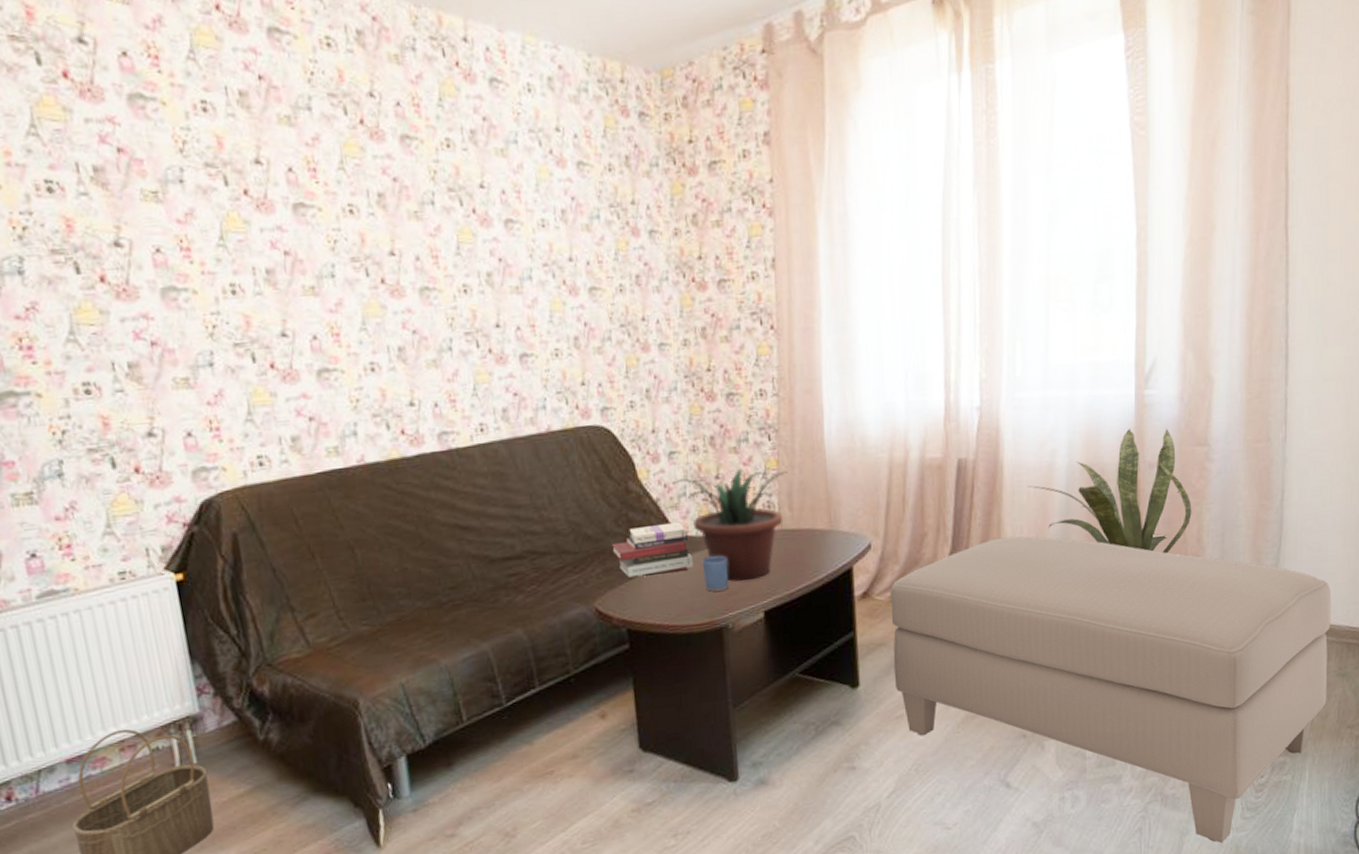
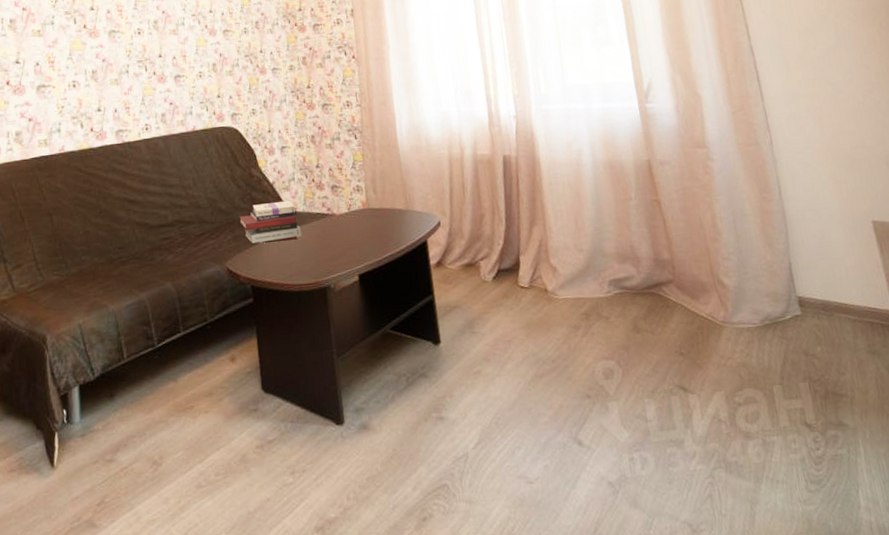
potted plant: present [671,469,788,582] -> none [283,161,371,250]
mug: present [701,555,729,592] -> none [308,227,330,257]
ottoman: present [890,536,1332,844] -> none [458,218,864,517]
house plant: present [1027,427,1192,554] -> none [562,133,704,237]

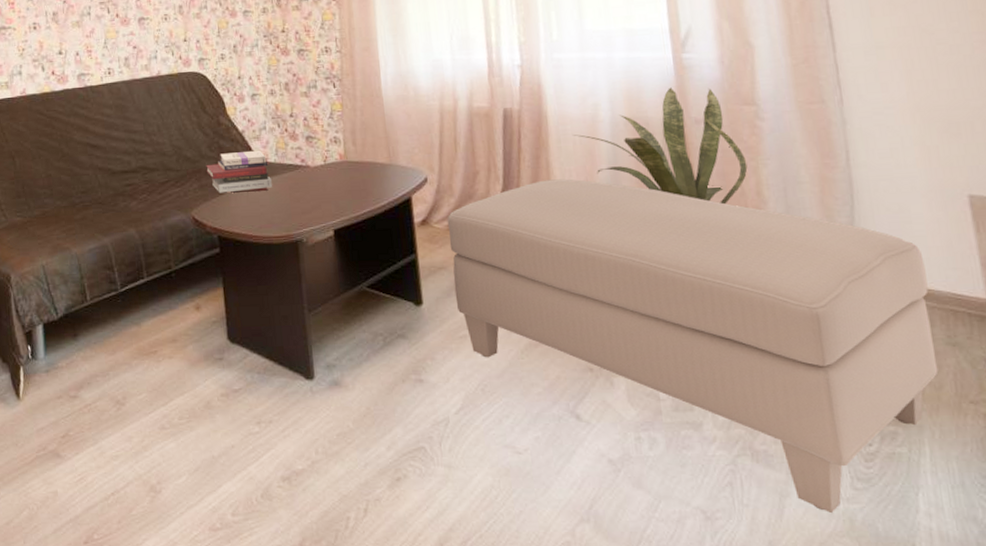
ottoman: none [458,218,864,517] -> present [447,179,939,514]
house plant: none [562,133,704,237] -> present [573,87,748,205]

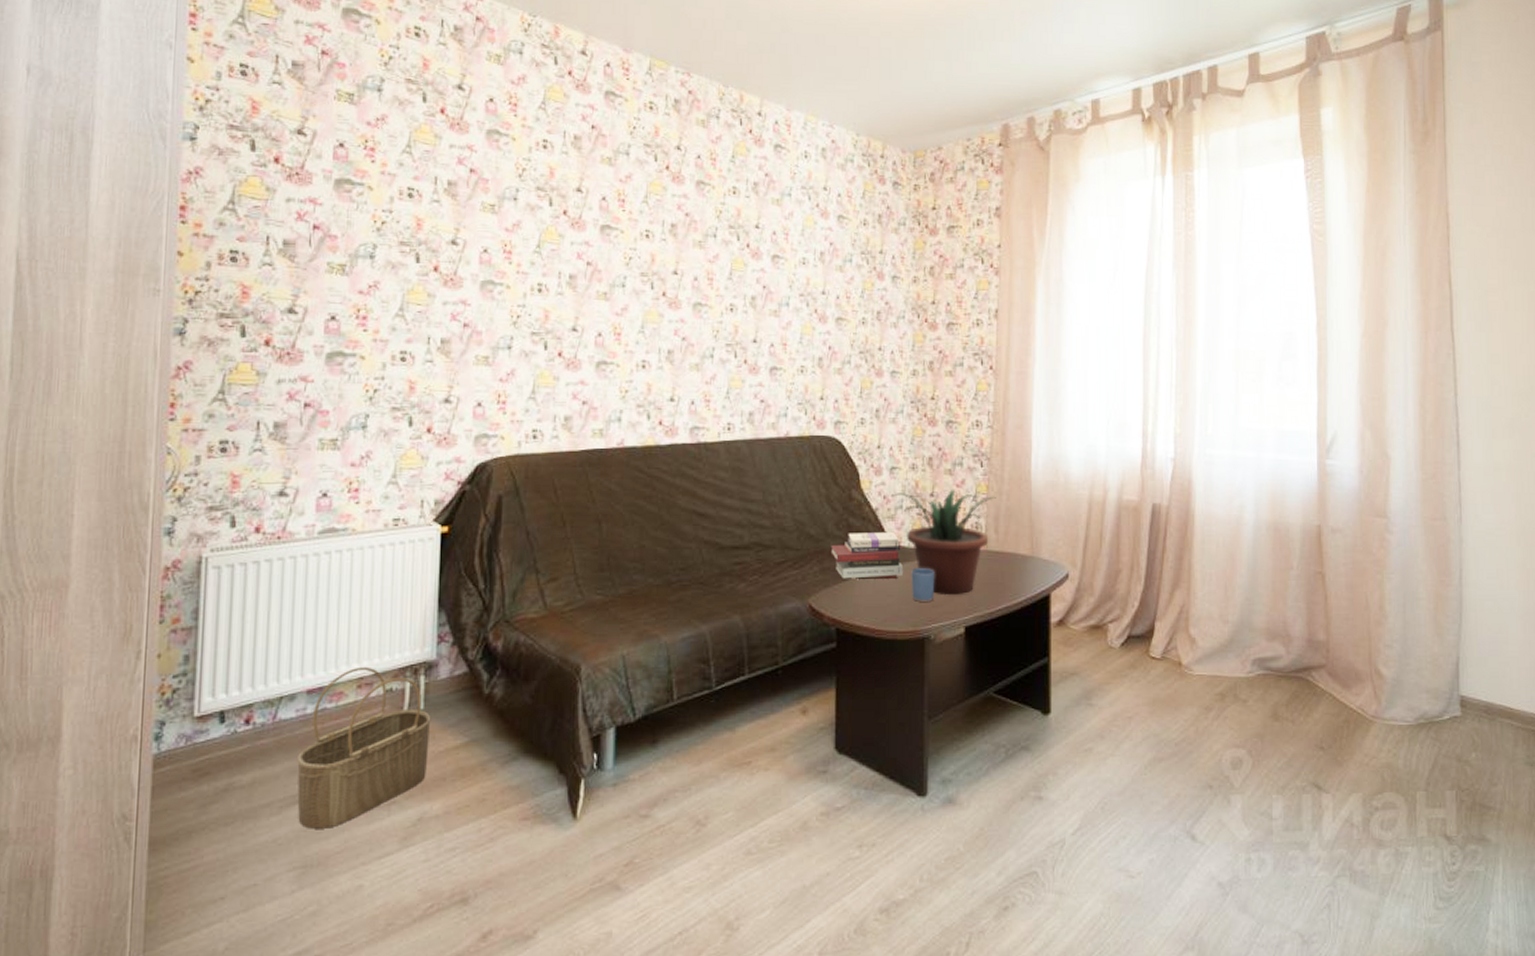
potted plant: none [254,110,351,203] -> present [890,490,996,596]
mug: none [279,179,303,210] -> present [911,567,935,602]
ottoman: present [447,179,939,514] -> none [1084,583,1517,934]
house plant: present [573,87,748,205] -> none [1217,494,1374,618]

